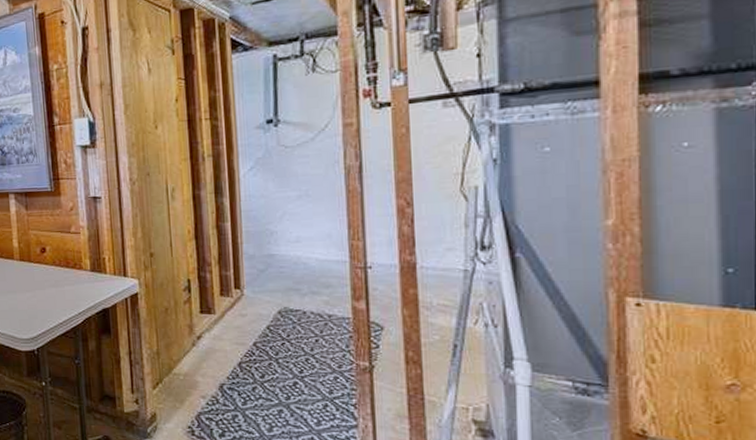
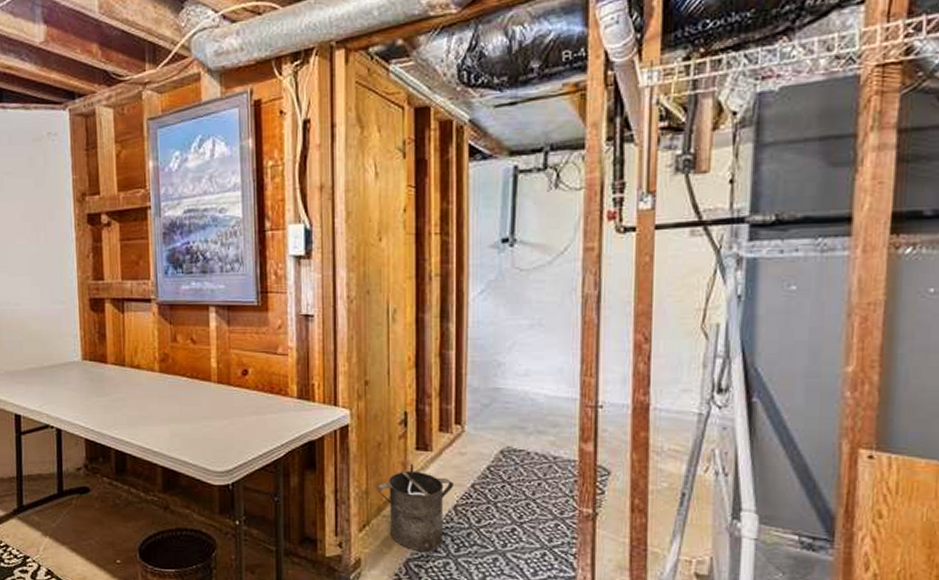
bucket: none [167,326,237,406] -> present [377,464,453,553]

